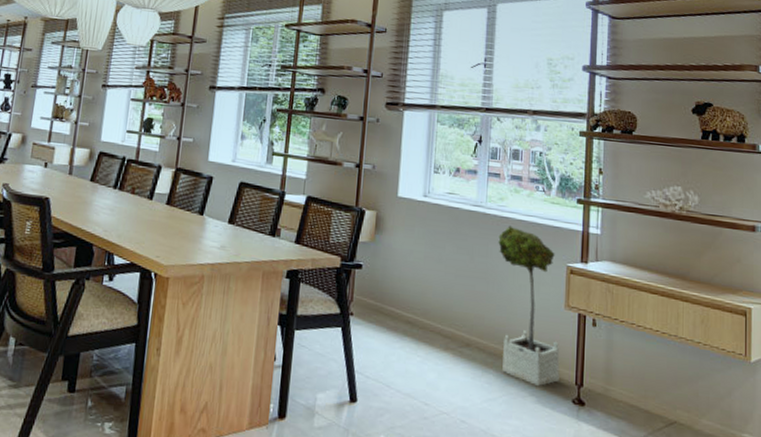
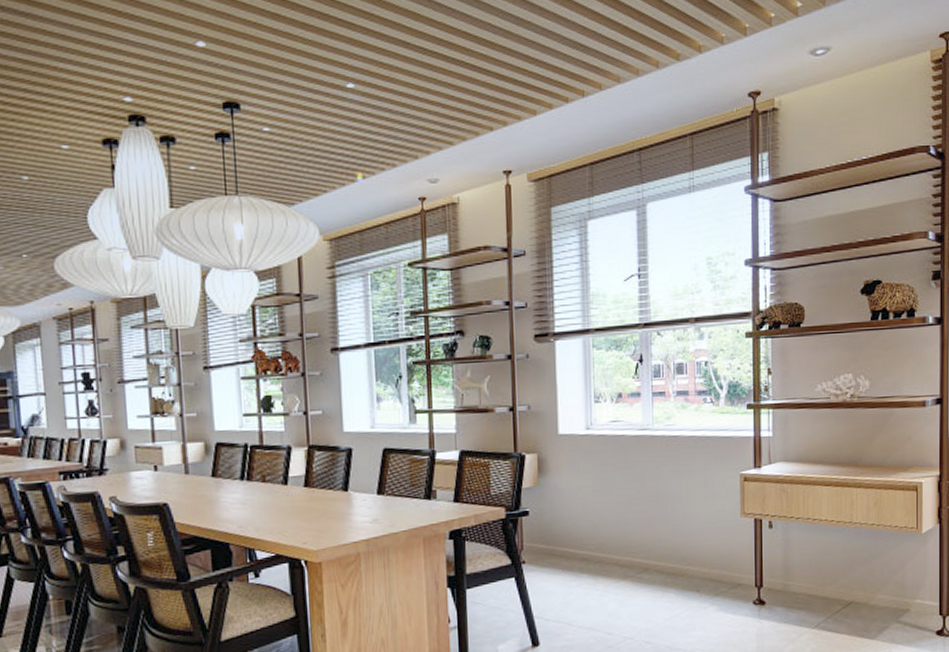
potted tree: present [498,225,560,386] -> none [668,444,739,595]

